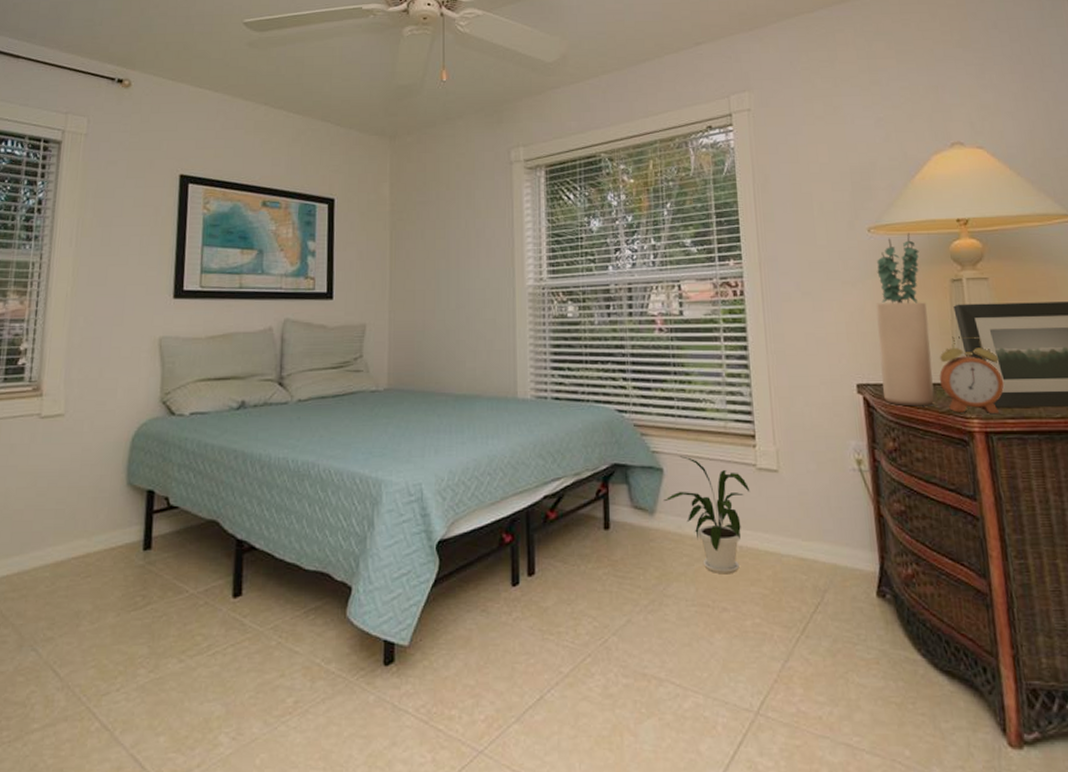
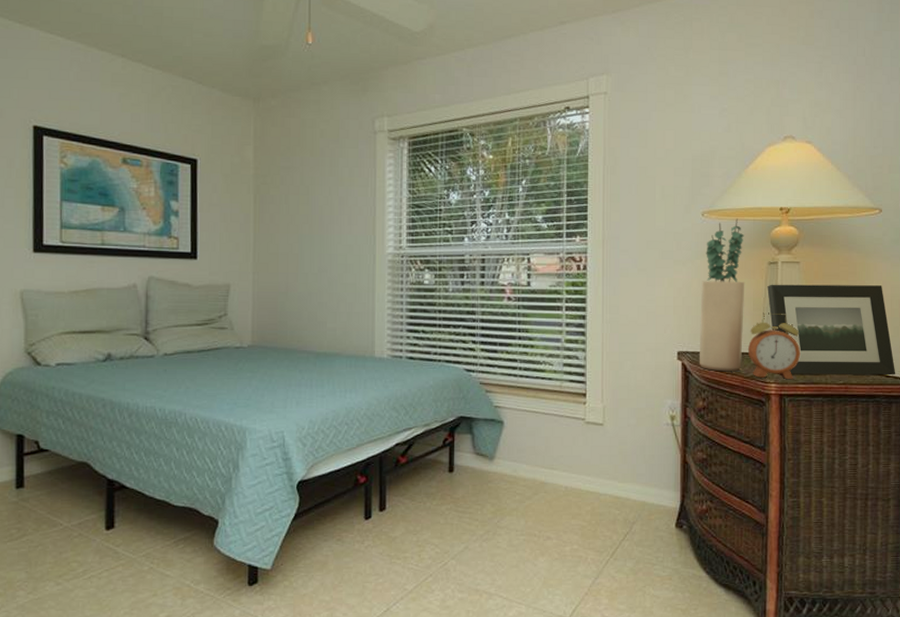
house plant: present [664,456,751,575] -> none [503,410,578,510]

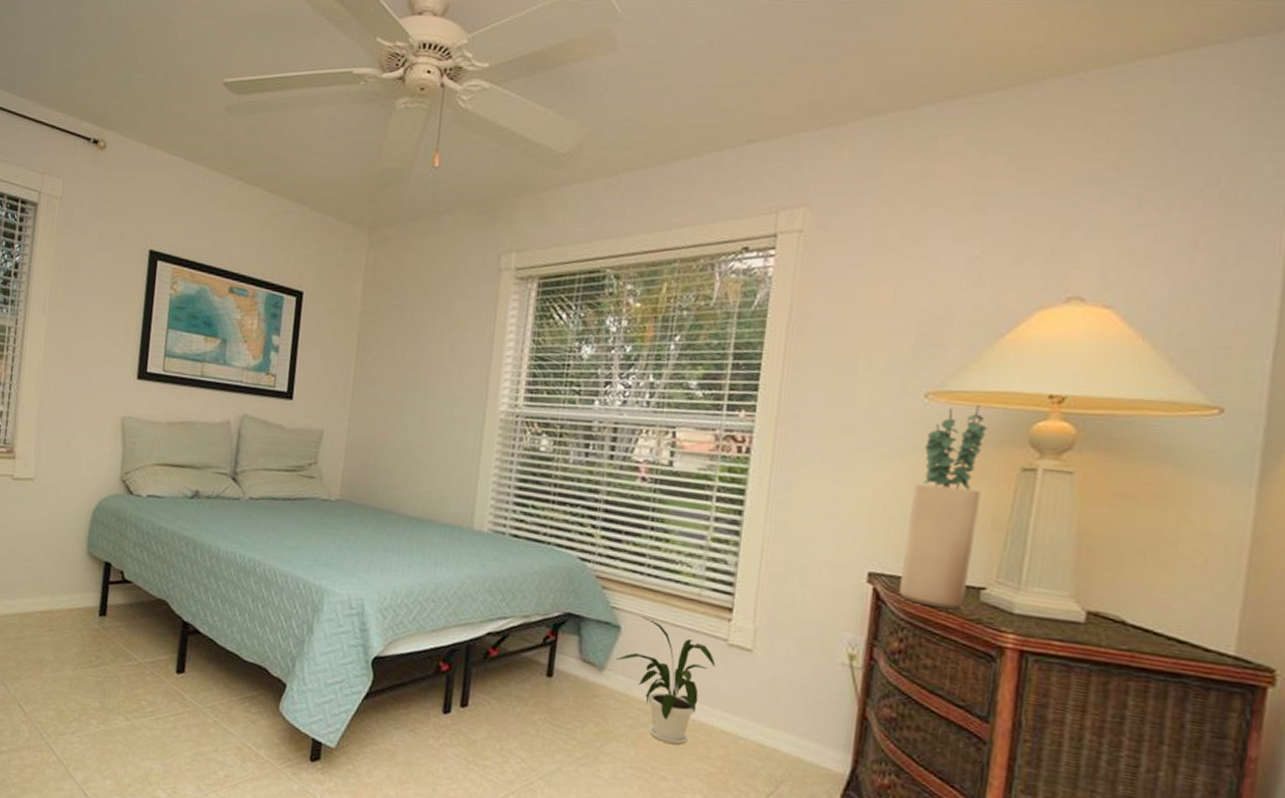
house plant: none [503,410,578,510] -> present [616,617,716,746]
alarm clock: present [747,314,801,380] -> none [975,537,1061,633]
picture frame: present [767,284,896,376] -> none [1015,498,1223,651]

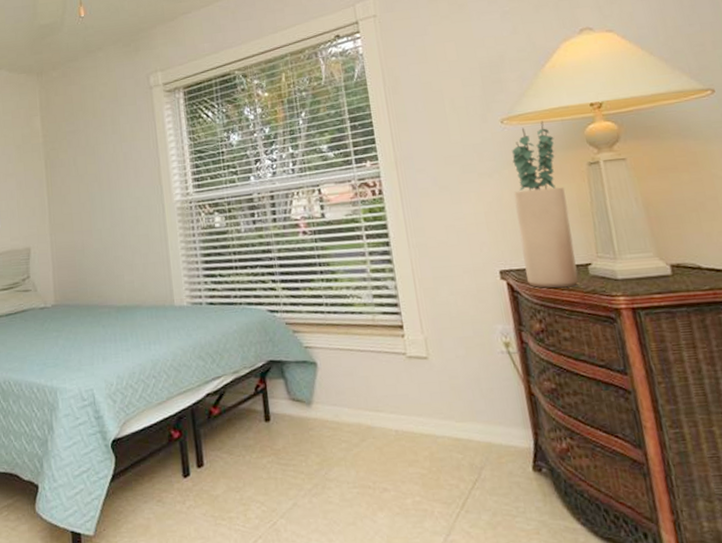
house plant: present [616,617,716,746] -> none [319,349,402,458]

